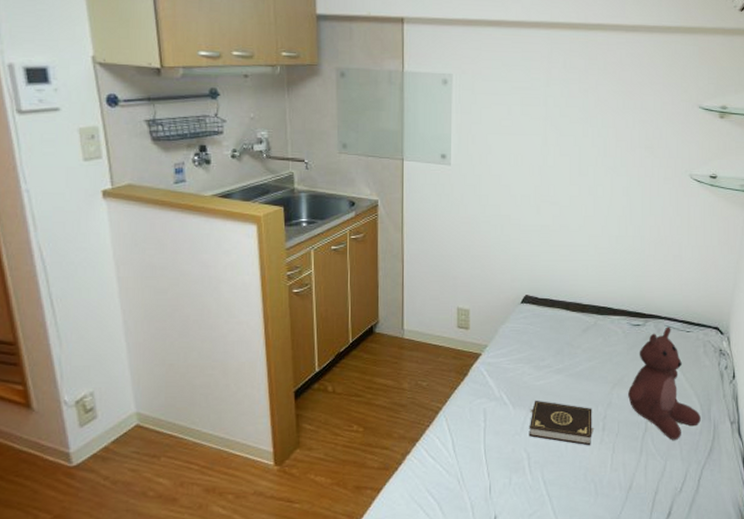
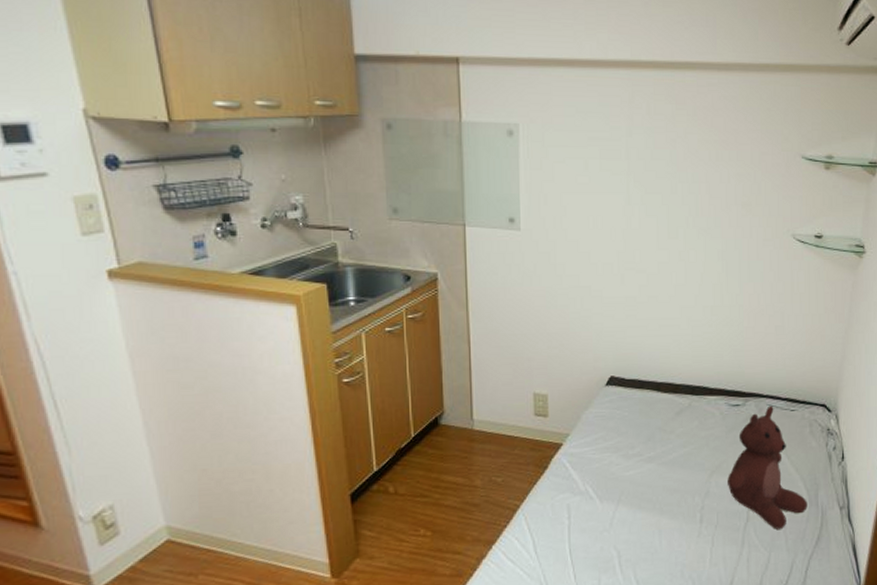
book: present [529,400,595,446] -> none [618,492,692,540]

